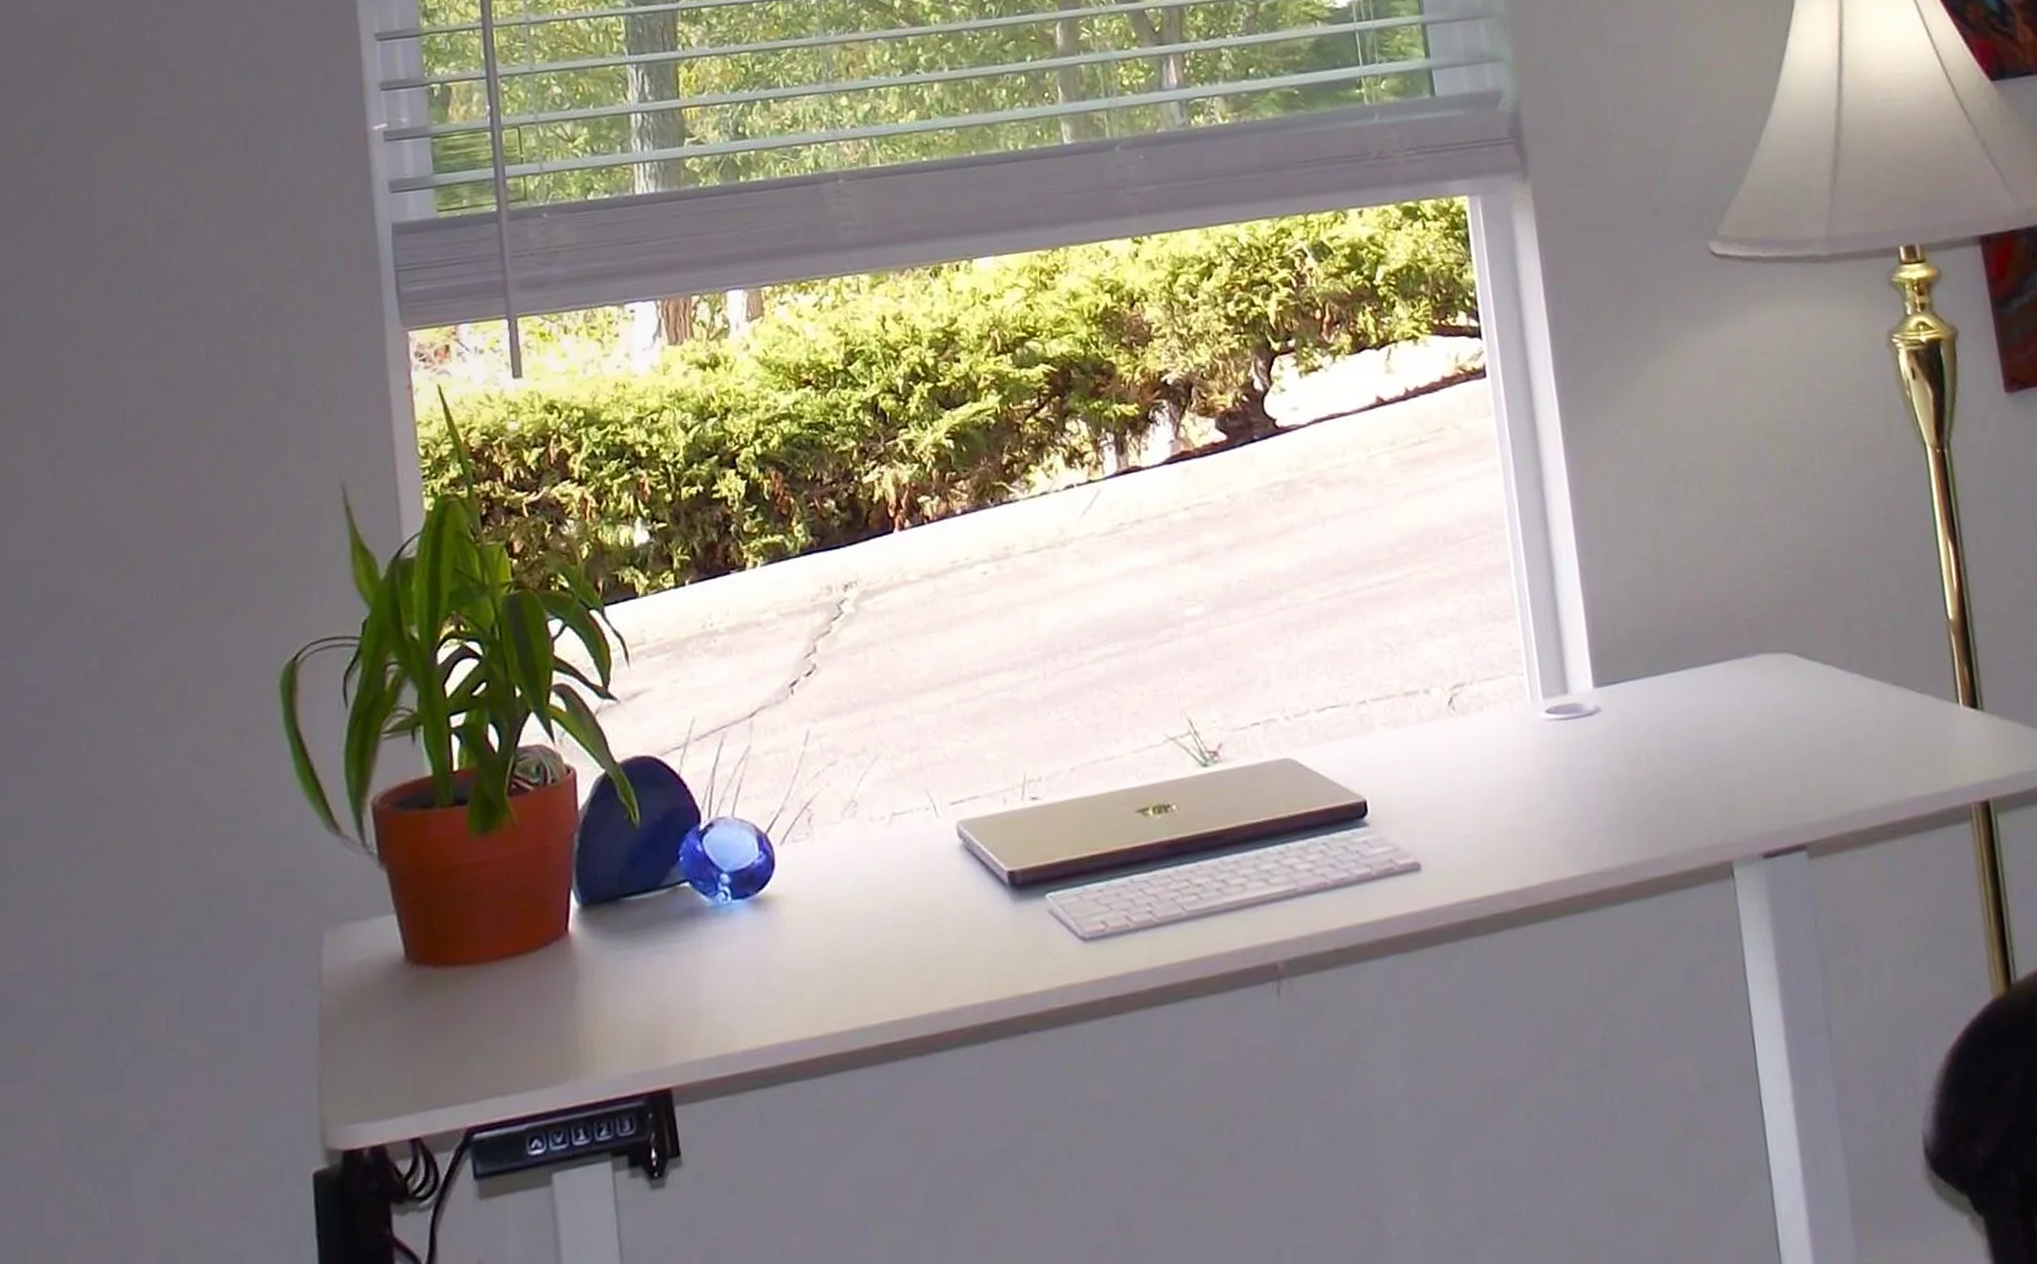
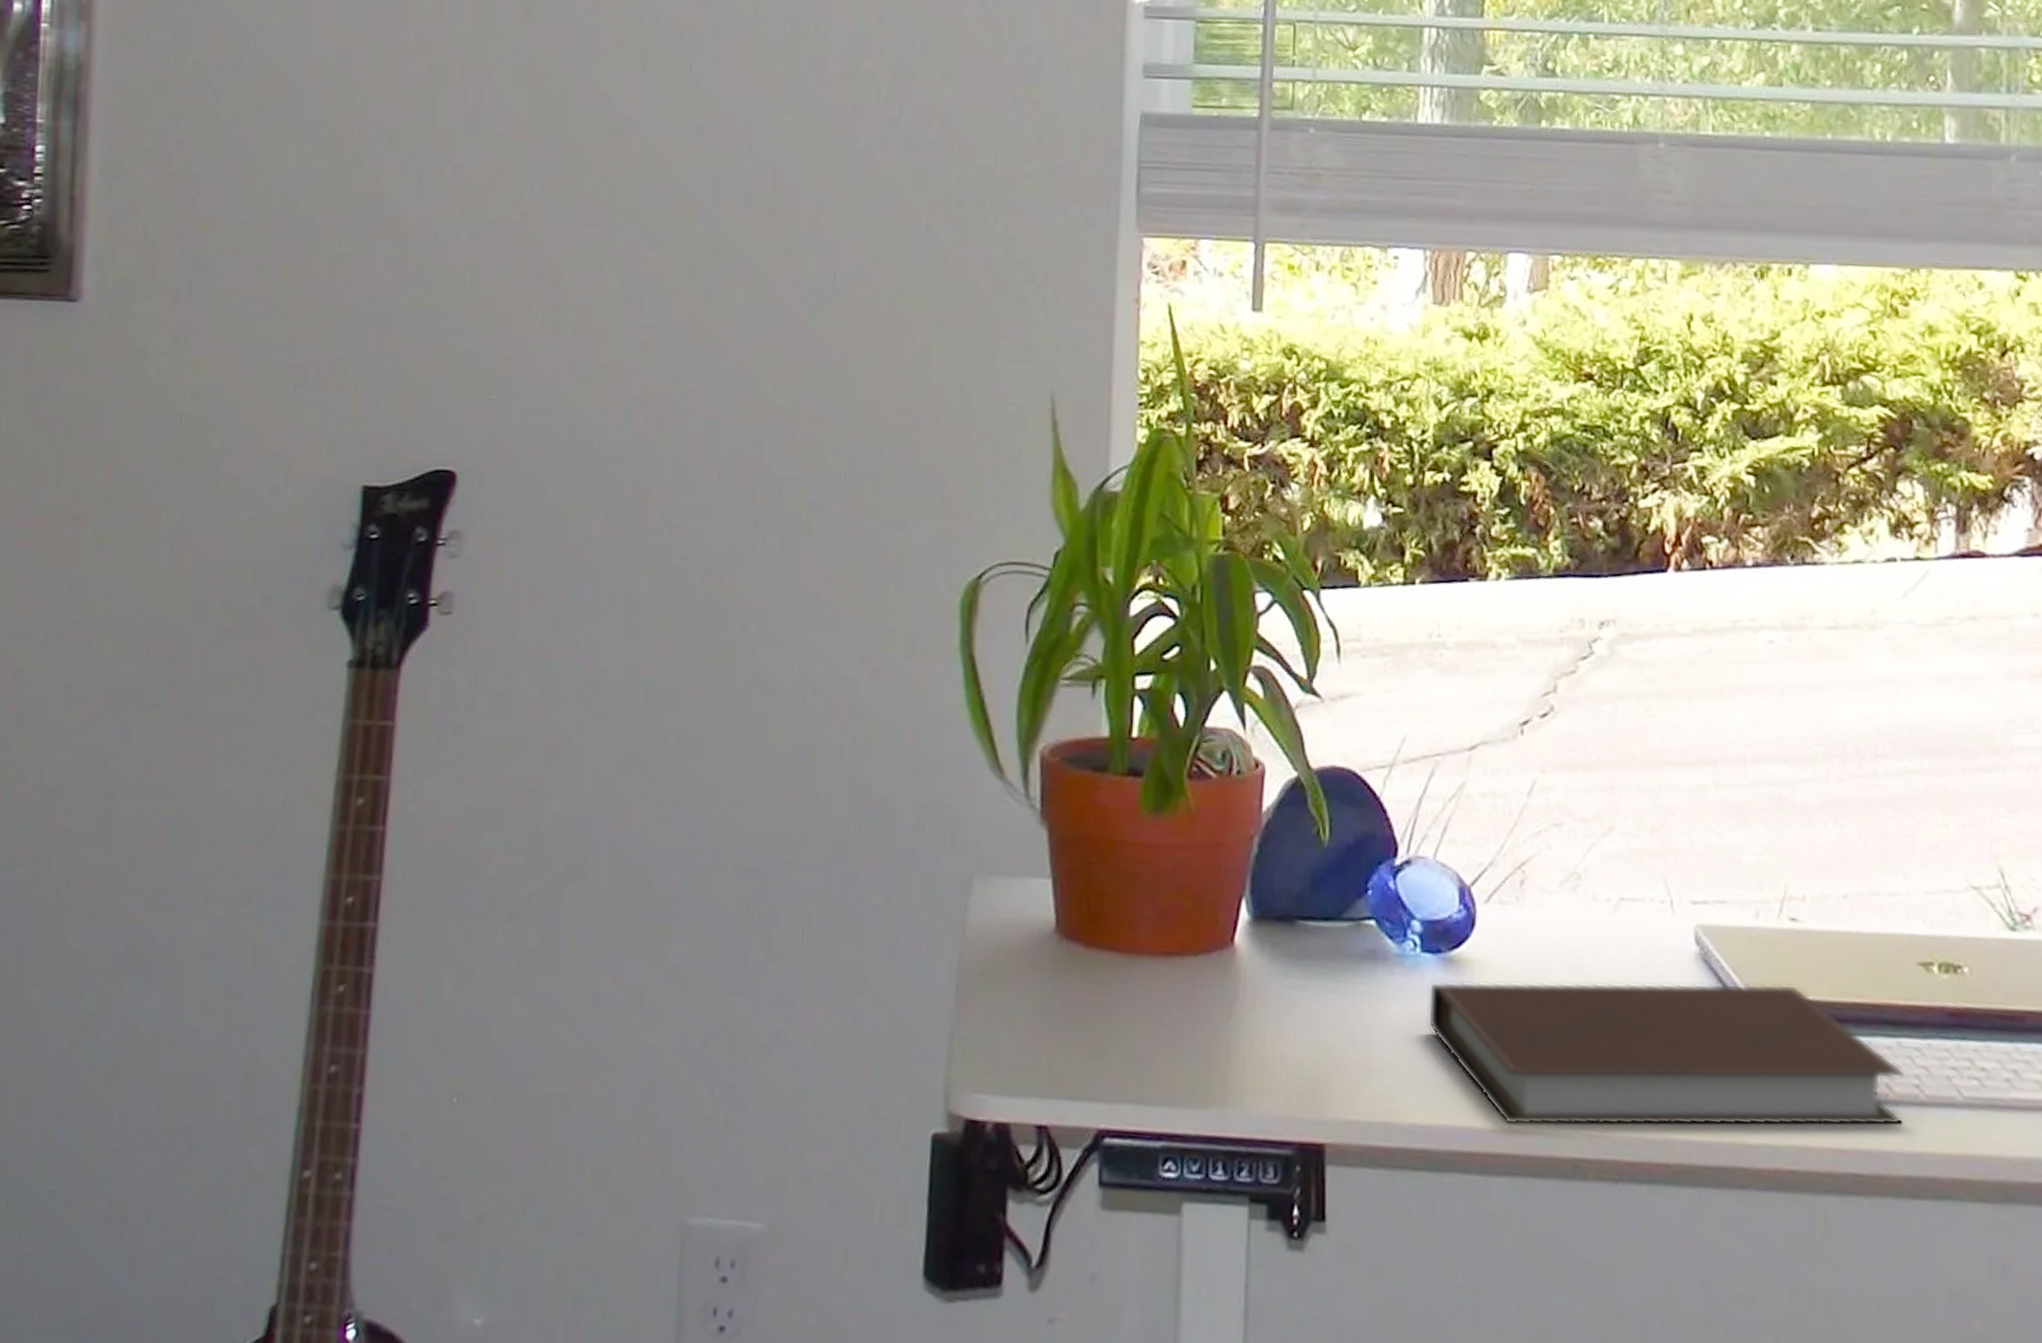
notebook: none [742,852,1143,1030] -> present [1427,981,1904,1126]

